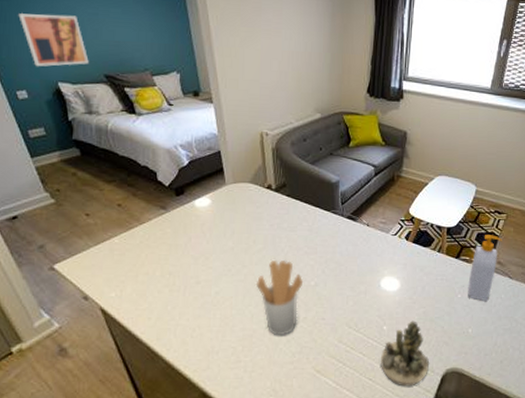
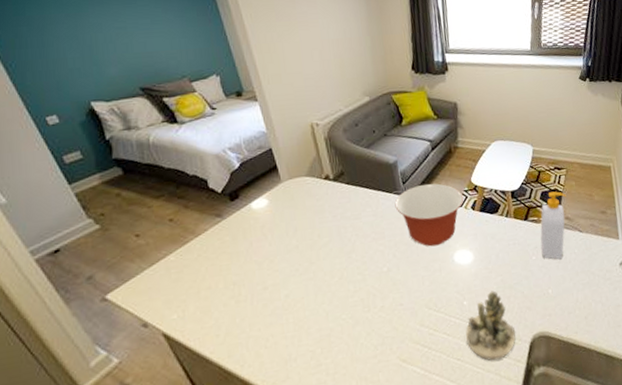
wall art: present [18,13,89,67] -> none [40,32,122,90]
utensil holder: present [256,261,304,335] -> none [326,250,376,330]
mixing bowl: none [331,207,398,269] -> present [395,183,463,247]

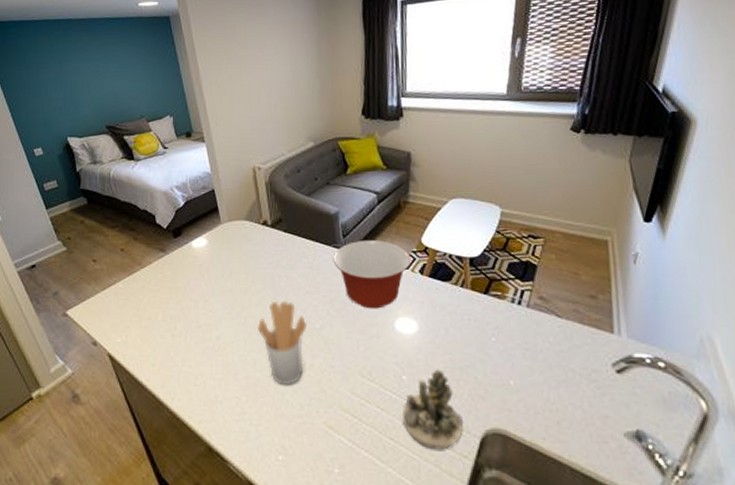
utensil holder: none [326,250,376,330] -> present [257,301,308,384]
soap bottle: present [540,191,567,260] -> none [503,264,542,347]

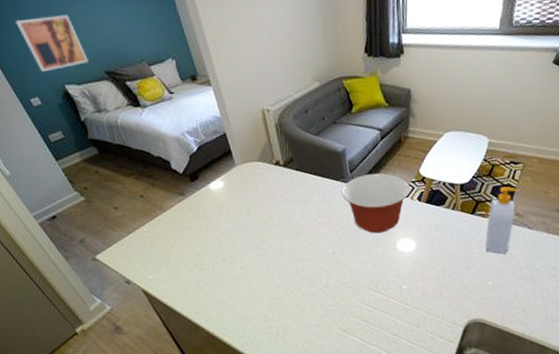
wall art: none [35,75,93,126] -> present [15,14,89,73]
utensil holder: present [257,301,308,384] -> none [277,232,322,302]
succulent planter: present [402,369,464,450] -> none [403,278,451,339]
soap bottle: none [503,264,542,347] -> present [485,186,520,254]

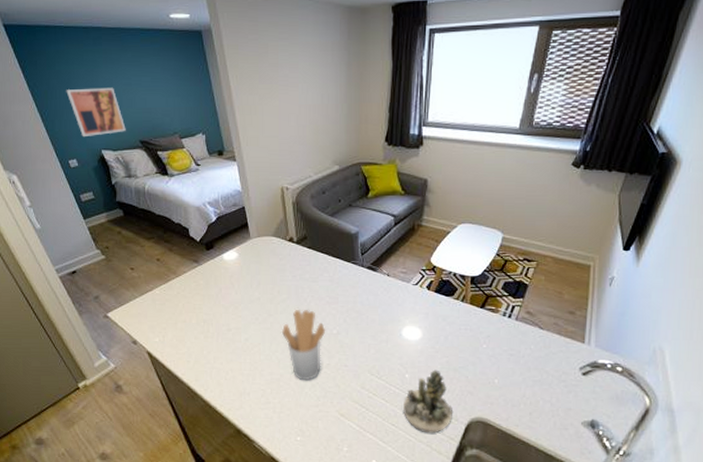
utensil holder: none [277,232,322,302] -> present [281,310,326,380]
mixing bowl: present [341,173,410,234] -> none [351,258,419,318]
succulent planter: none [403,278,451,339] -> present [403,369,454,434]
soap bottle: present [485,186,520,254] -> none [494,283,532,353]

